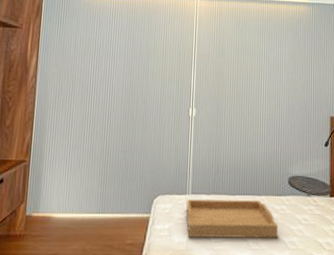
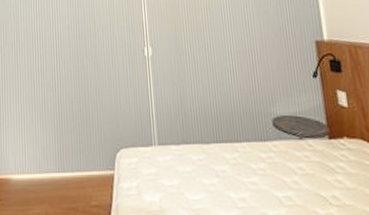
serving tray: present [186,198,278,239] -> none [153,149,268,196]

